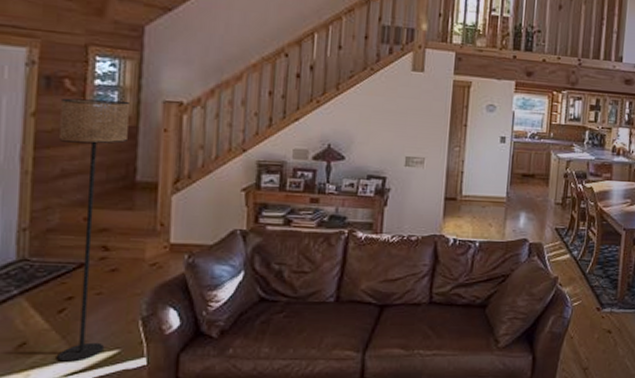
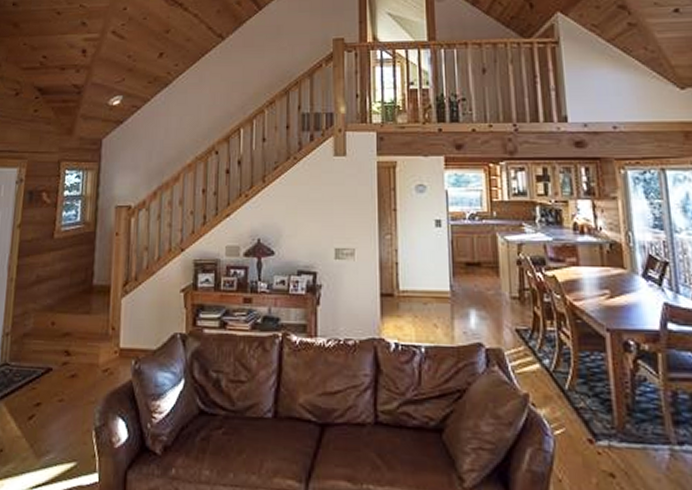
floor lamp: present [57,98,129,362] -> none [26,208,89,473]

